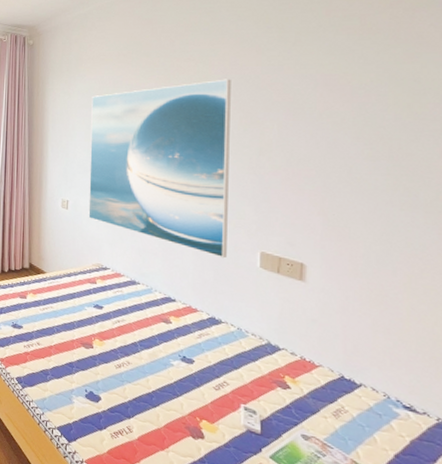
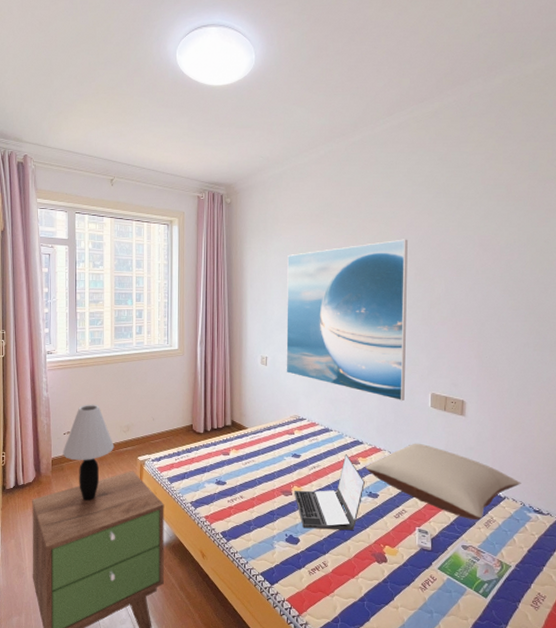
laptop: none [95,311,177,396] -> present [293,454,365,530]
pillow: none [178,306,384,407] -> present [365,443,521,520]

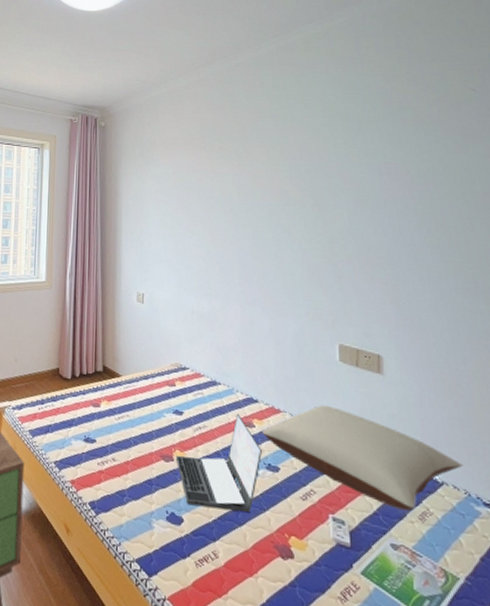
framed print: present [286,239,408,402] -> none [165,165,306,353]

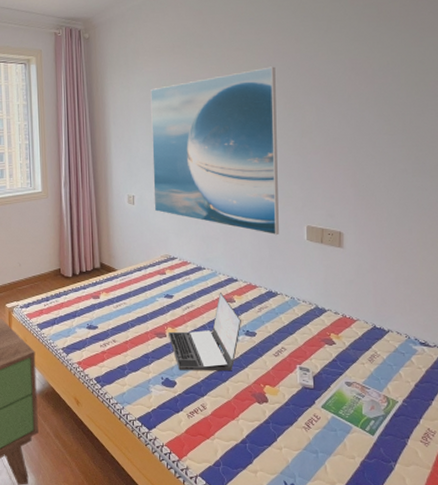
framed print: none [165,165,306,353] -> present [150,66,279,236]
pillow: present [261,404,463,511] -> none [241,278,405,355]

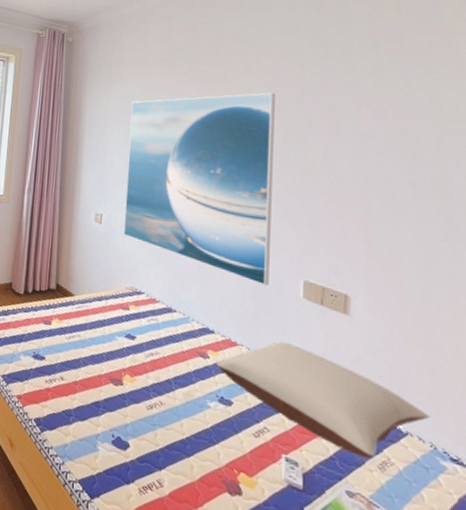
laptop: present [168,293,241,370] -> none [125,343,215,444]
pillow: none [241,278,405,355] -> present [216,341,431,459]

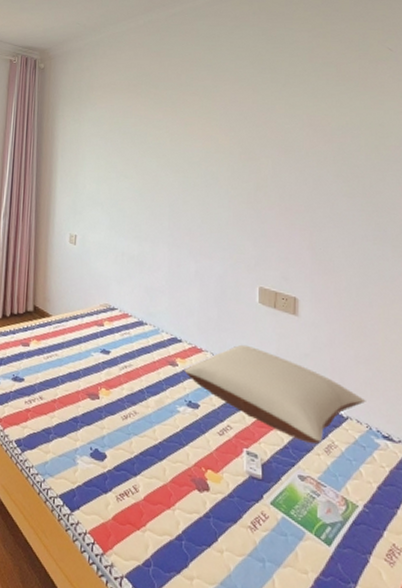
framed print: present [123,92,275,287] -> none [96,114,231,295]

